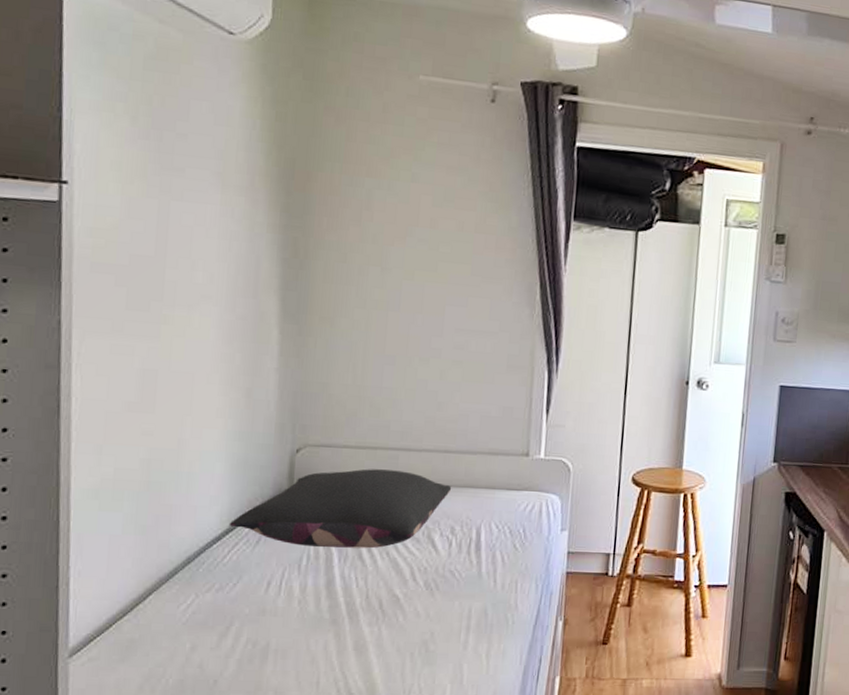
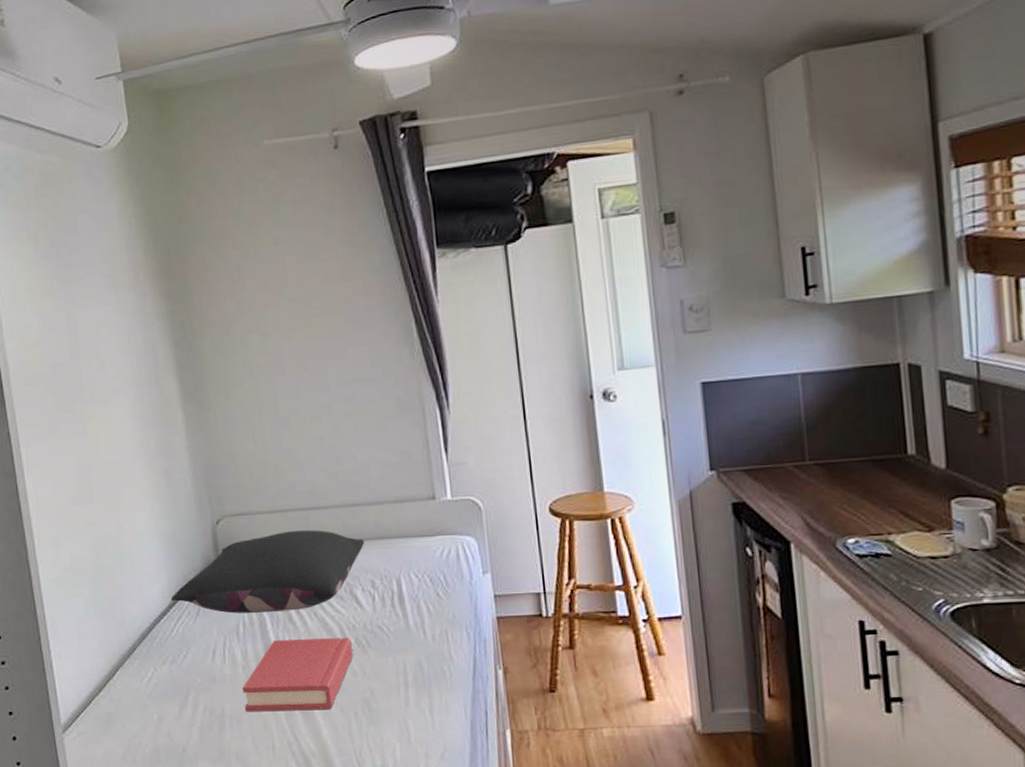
hardback book: none [294,576,421,649] -> present [242,637,353,712]

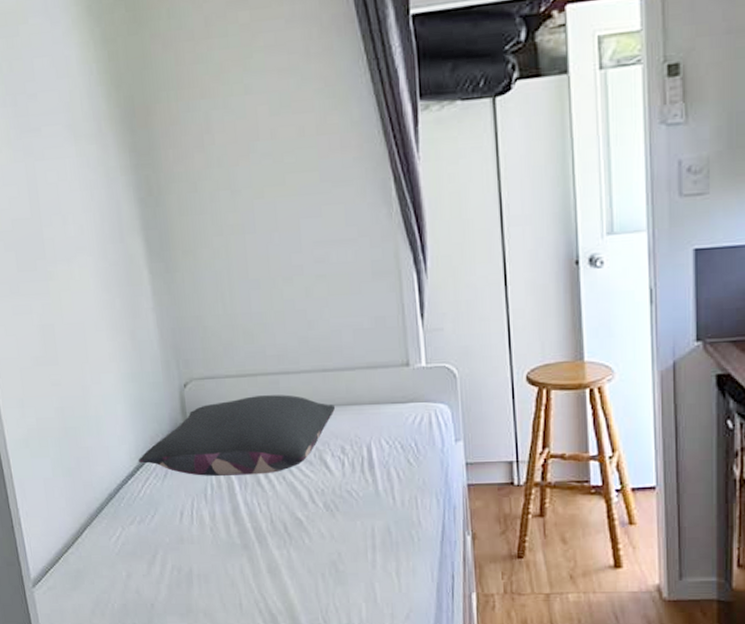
hardback book: present [242,637,353,712] -> none [210,502,321,571]

